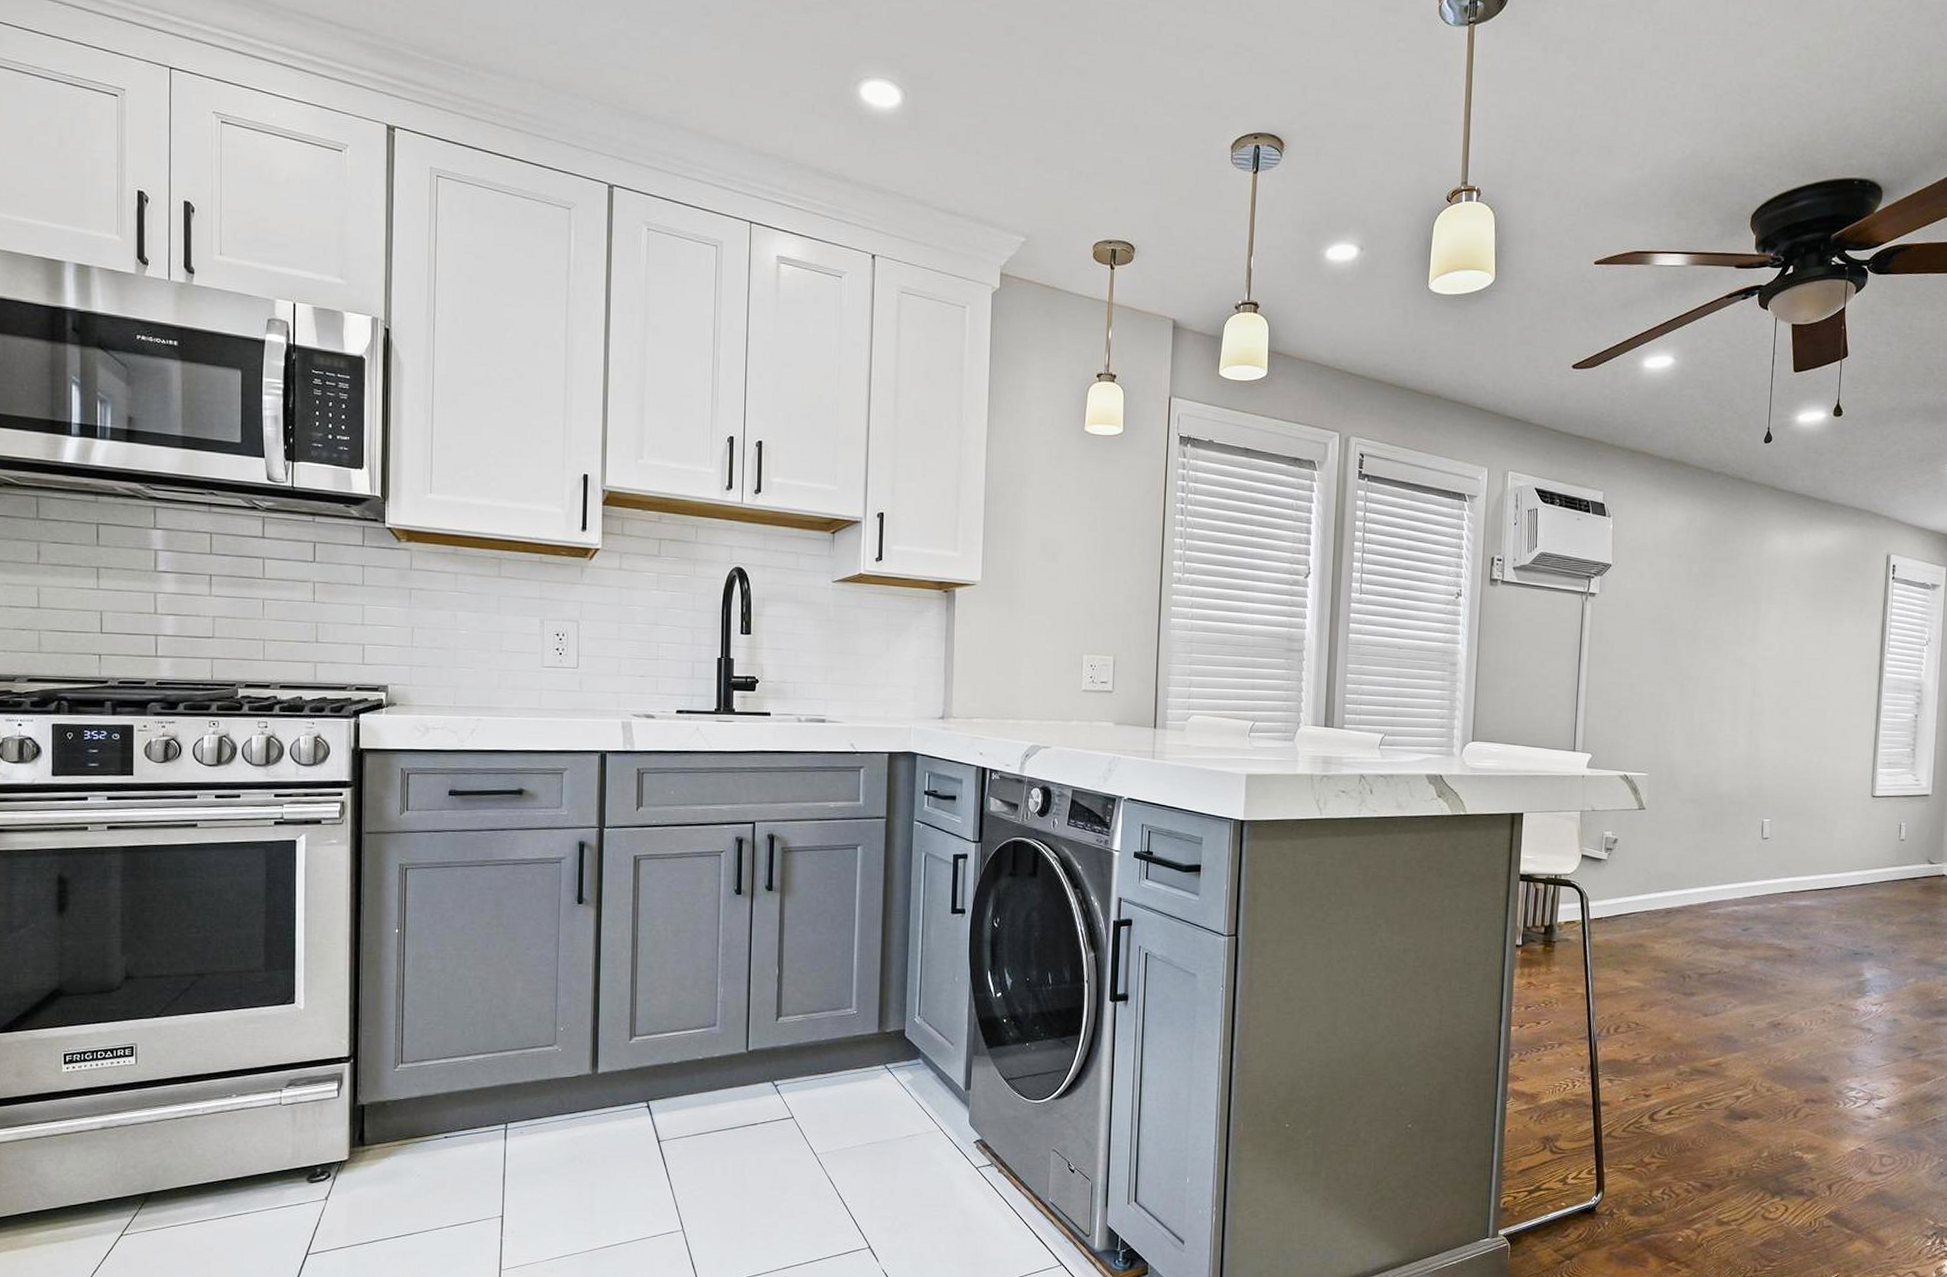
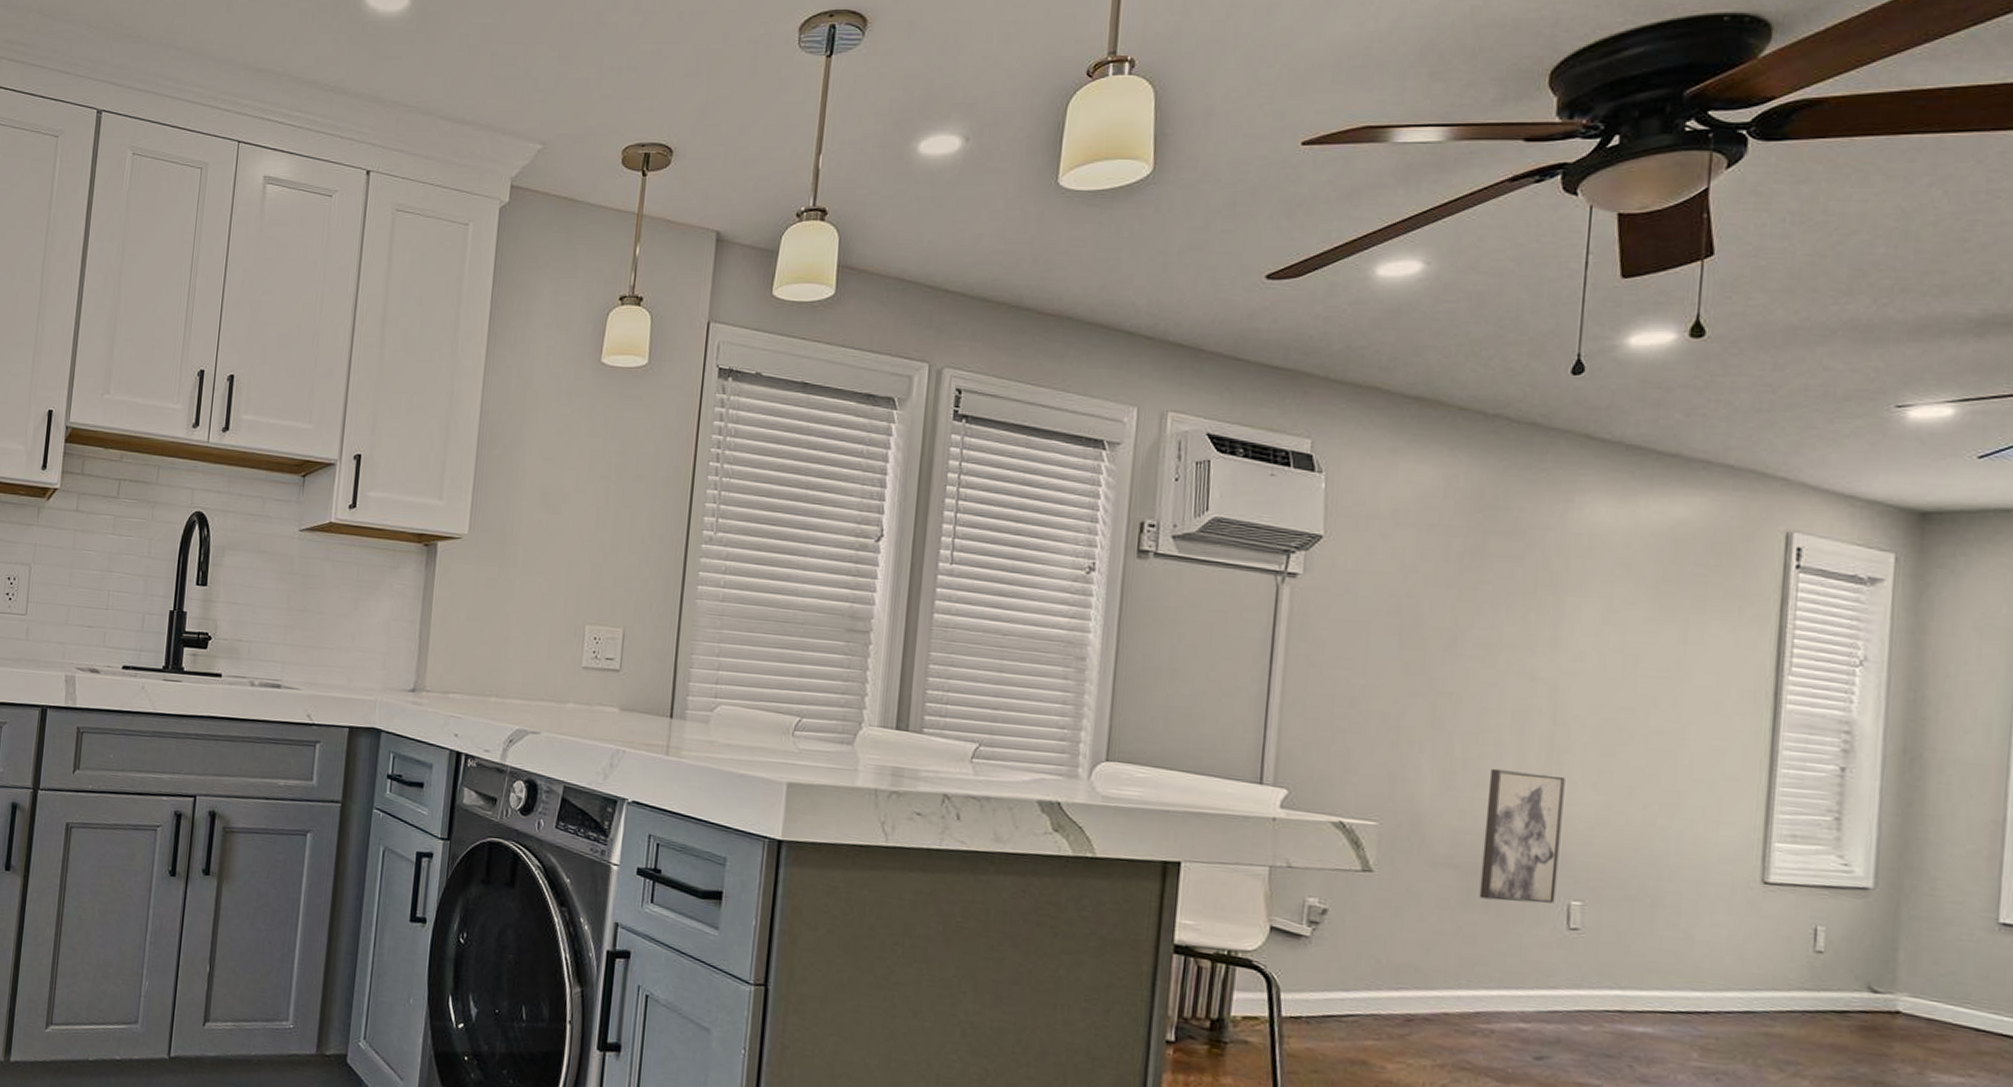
wall art: none [1710,729,1761,823] -> present [1479,768,1565,904]

